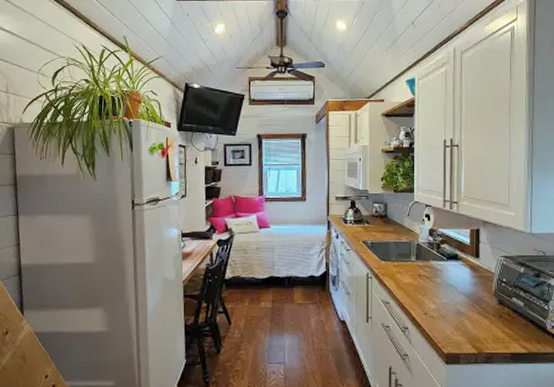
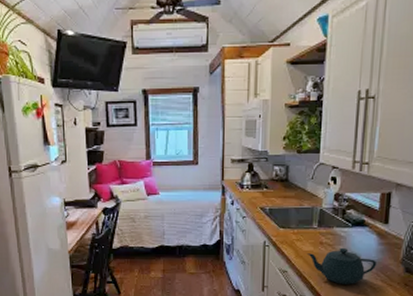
teapot: none [407,280,472,316] -> present [307,247,377,284]

